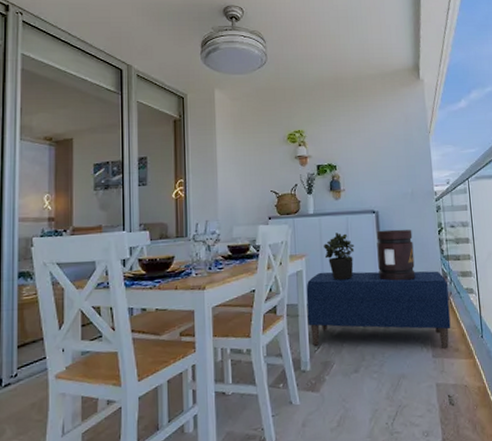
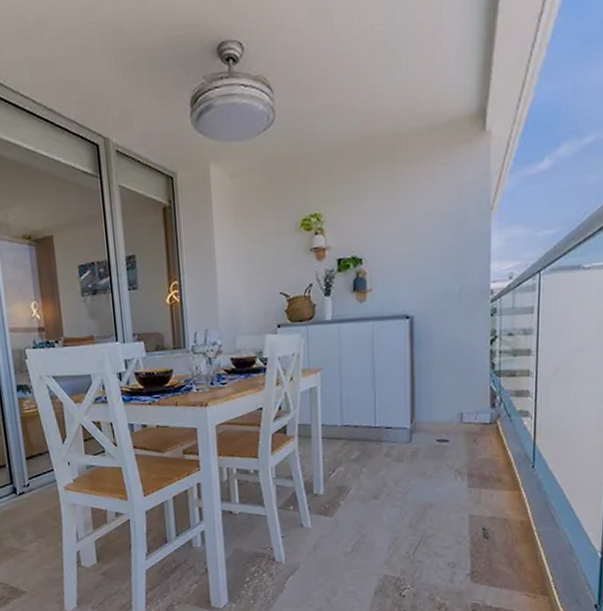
bench: present [306,271,451,350] -> none [320,388,496,479]
potted plant: present [324,233,355,280] -> none [343,343,381,398]
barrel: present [376,229,416,281] -> none [409,338,456,401]

